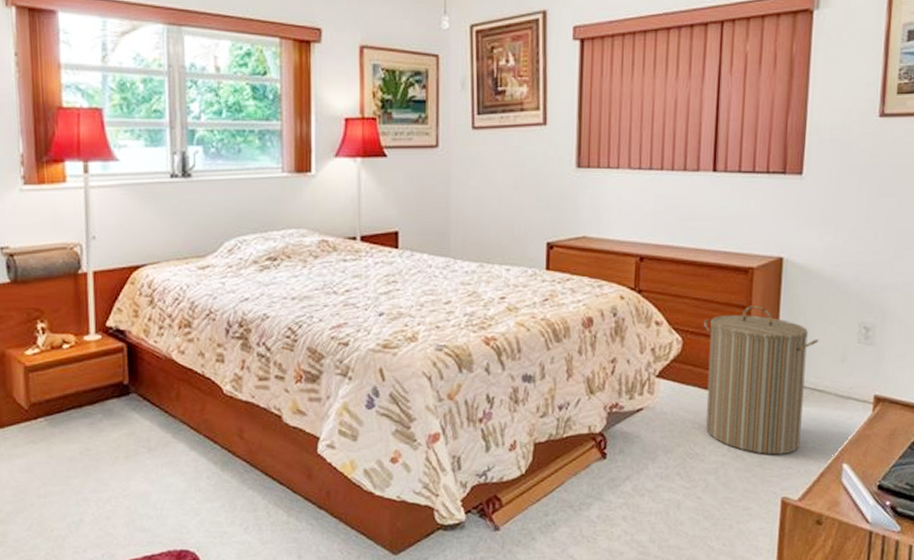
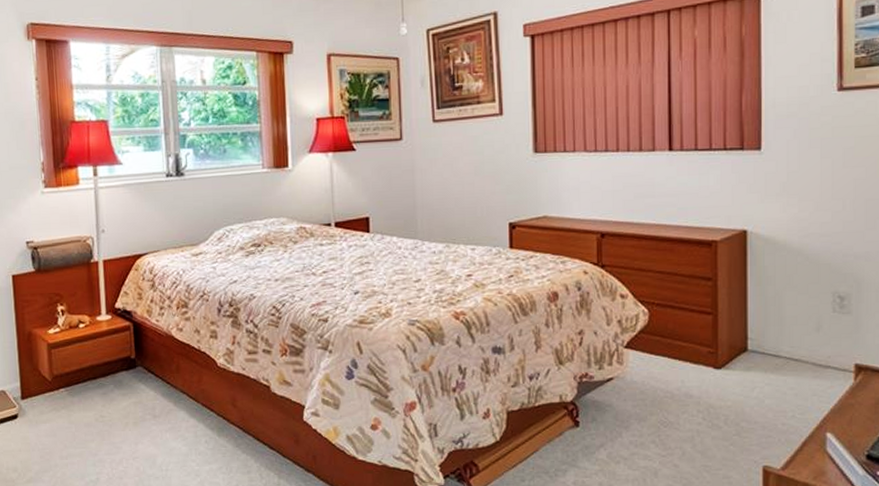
laundry hamper: present [704,306,819,455] -> none [670,277,791,424]

